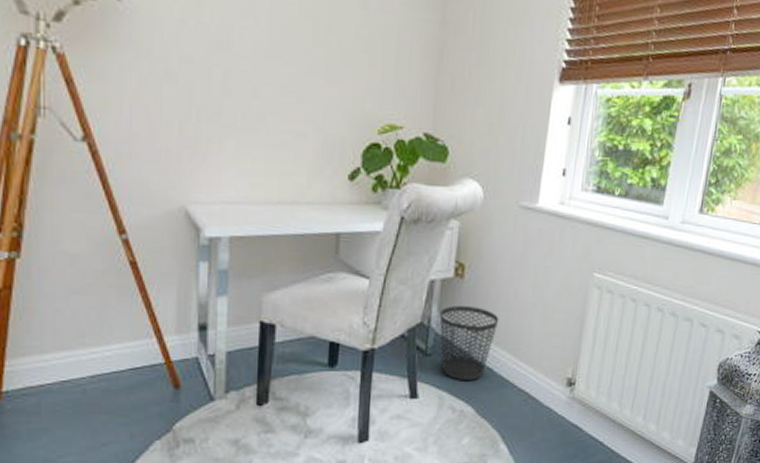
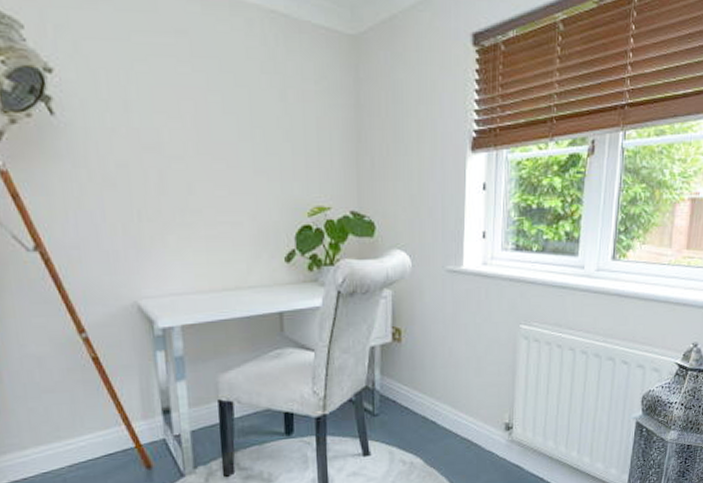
wastebasket: present [439,306,499,382] -> none [382,367,438,436]

